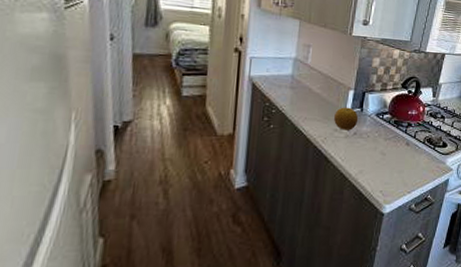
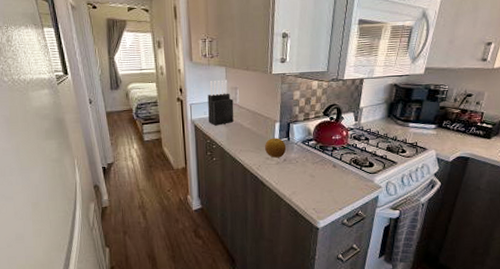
knife block: none [271,32,305,87] -> present [208,79,234,126]

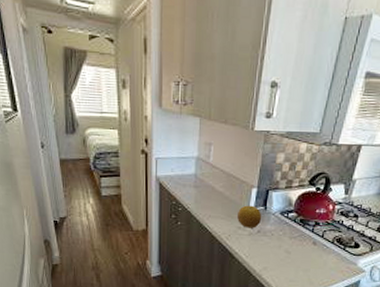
knife block: present [208,79,234,126] -> none [176,132,206,186]

